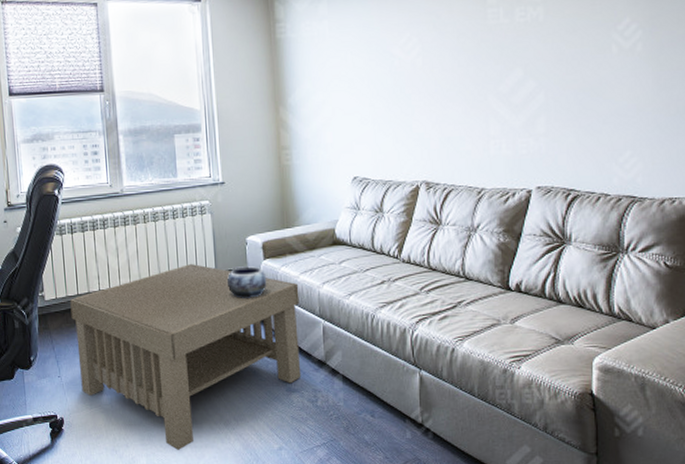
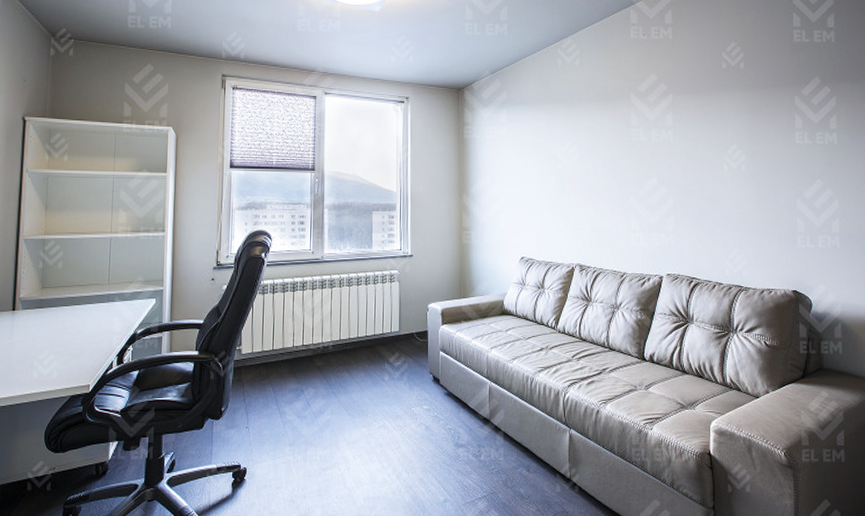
coffee table: present [70,263,302,450] -> none [264,325,470,501]
decorative bowl: present [227,266,267,298] -> none [409,330,443,359]

